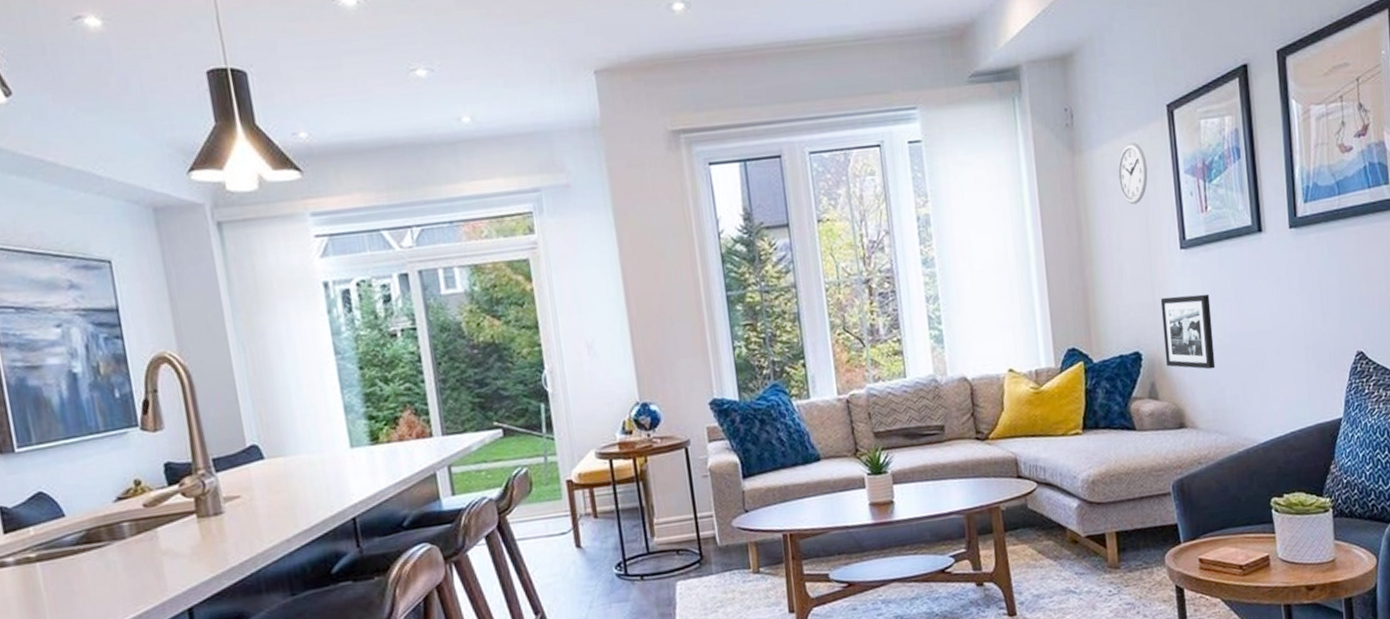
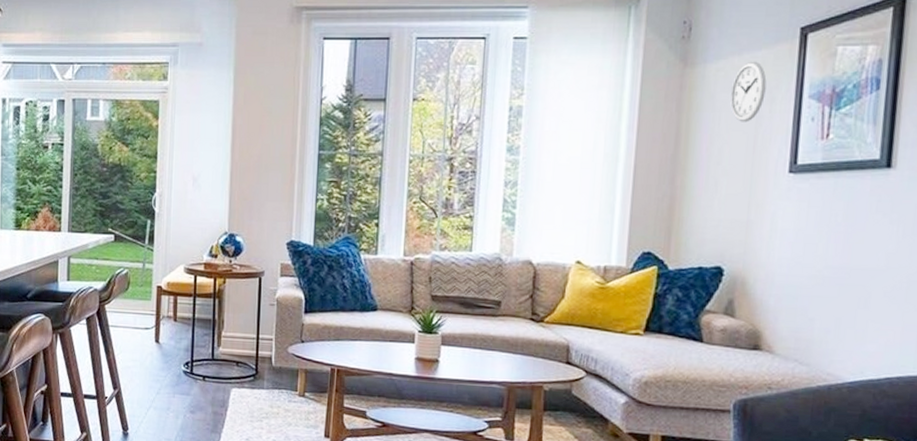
picture frame: present [1160,294,1216,370] -> none [749,218,815,298]

